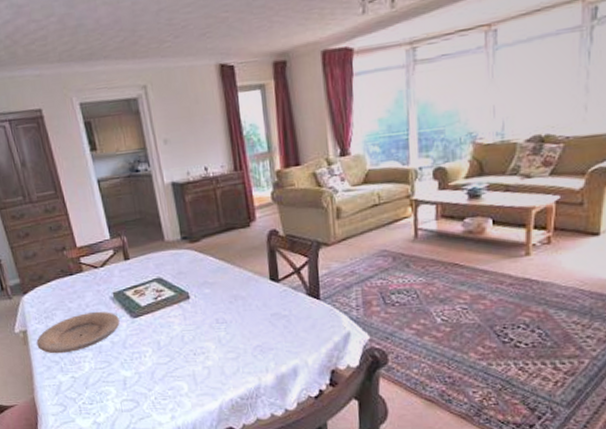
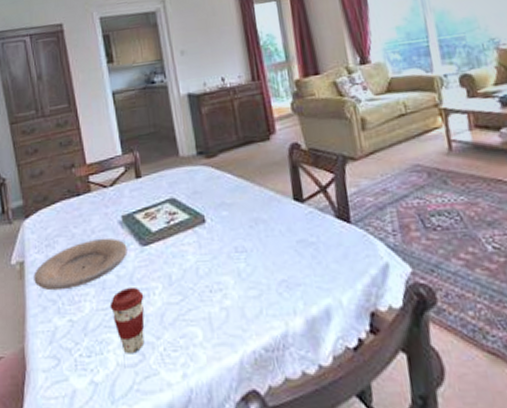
coffee cup: none [106,350,138,402] -> present [109,286,145,354]

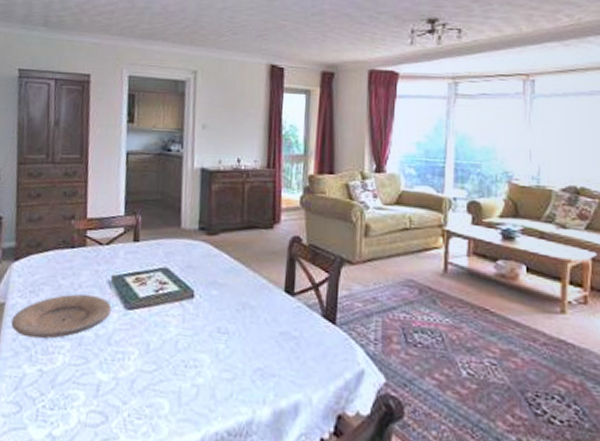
coffee cup: present [109,286,145,354] -> none [82,347,119,415]

